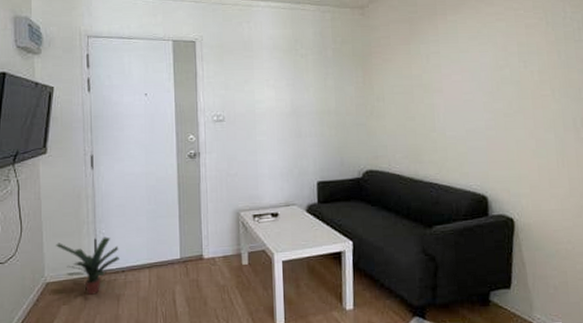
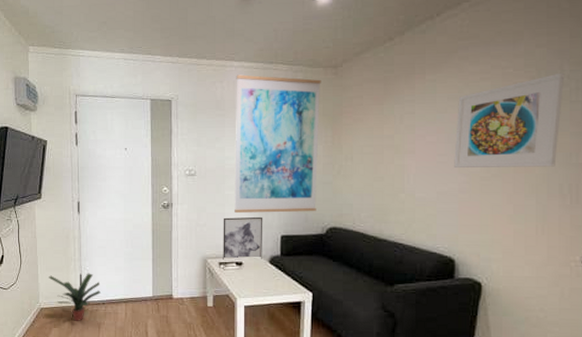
wall art: none [255,162,299,212] -> present [223,216,263,260]
wall art: none [263,14,352,160] -> present [235,74,321,213]
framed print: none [478,14,568,105] -> present [454,72,565,167]

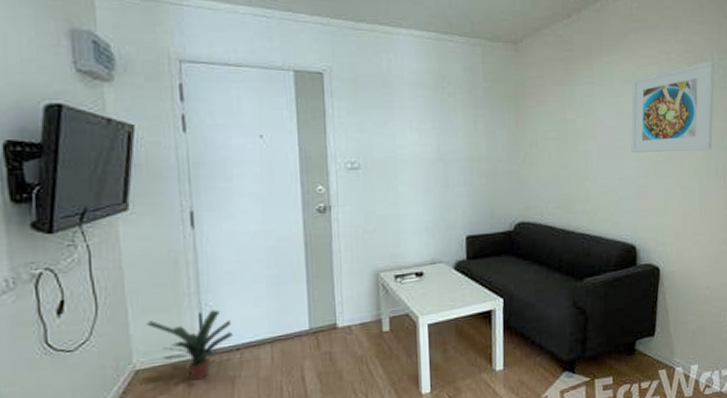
wall art: present [223,216,263,260] -> none [397,215,446,272]
wall art: present [235,74,321,213] -> none [404,44,503,213]

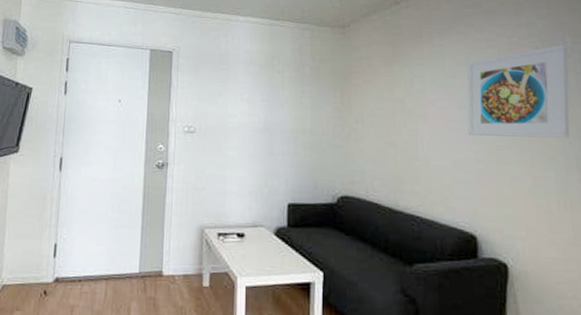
potted plant: present [147,309,233,380] -> none [17,242,78,303]

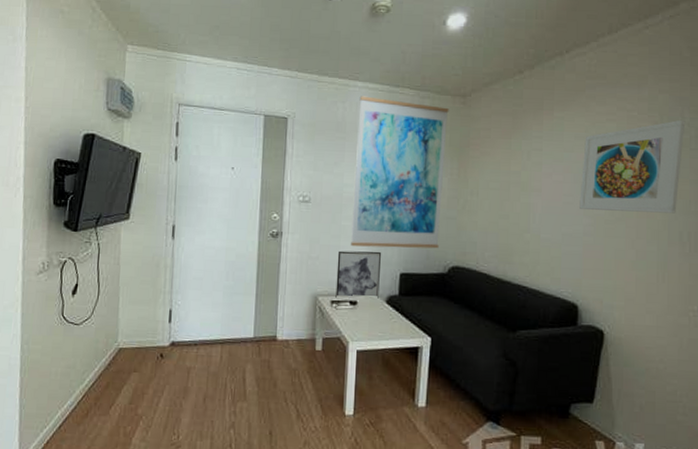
wall art: none [222,181,269,231] -> present [335,250,382,299]
wall art: none [237,29,329,178] -> present [351,96,449,249]

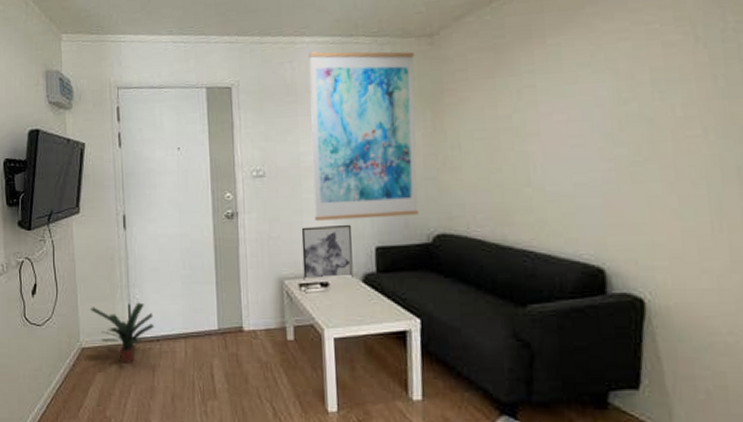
potted plant: none [131,308,194,365] -> present [90,302,154,363]
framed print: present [579,119,686,214] -> none [591,24,730,151]

